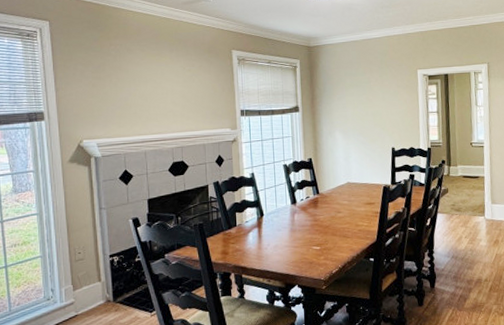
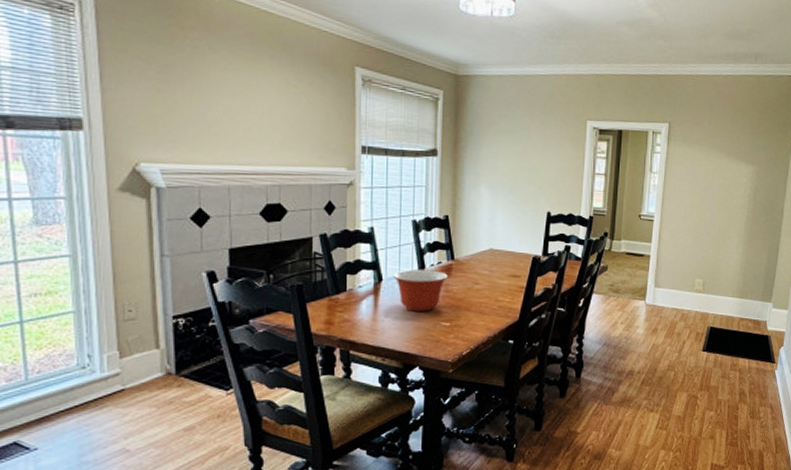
mixing bowl: none [271,204,315,239] -> present [393,270,448,311]

